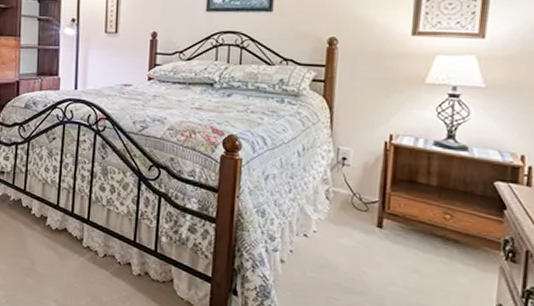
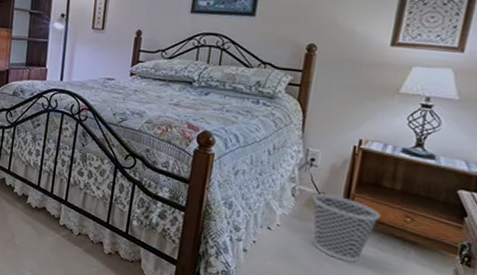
wastebasket: none [347,194,419,266] -> present [312,193,381,262]

